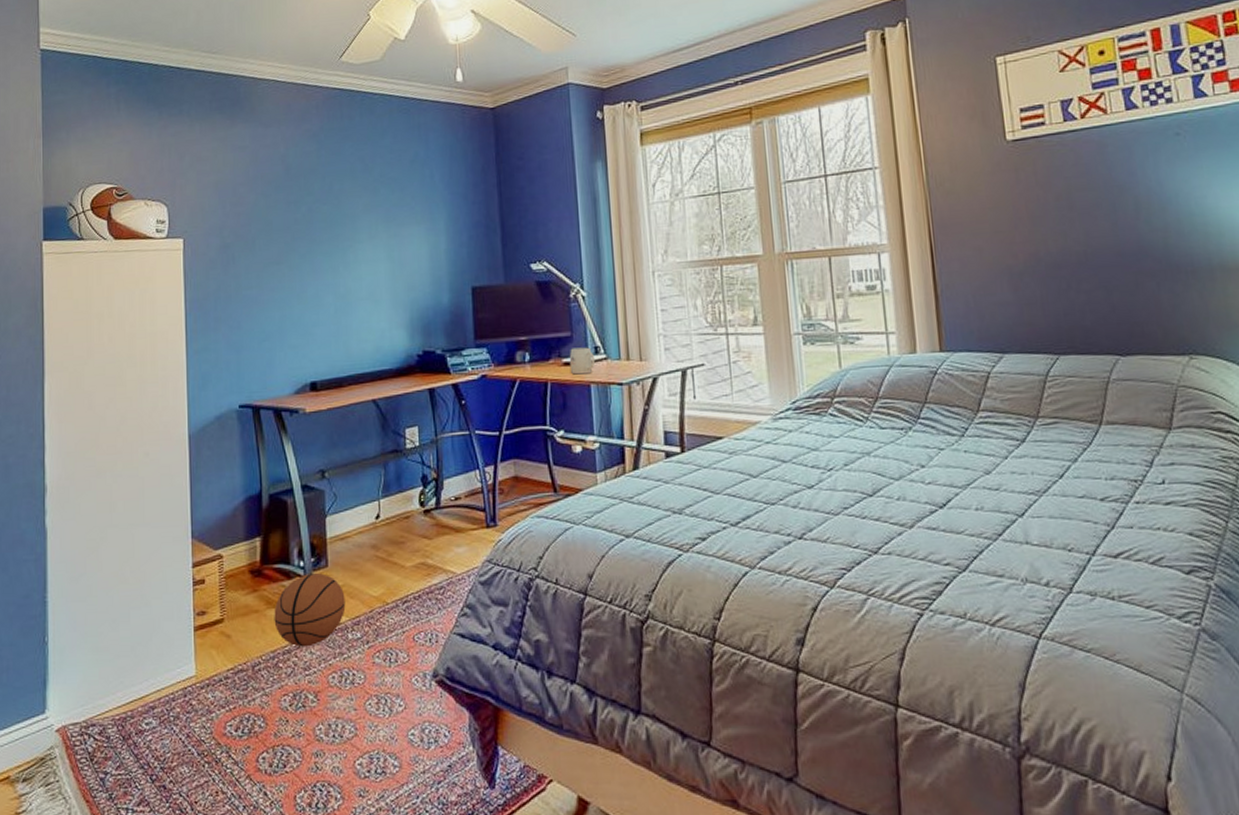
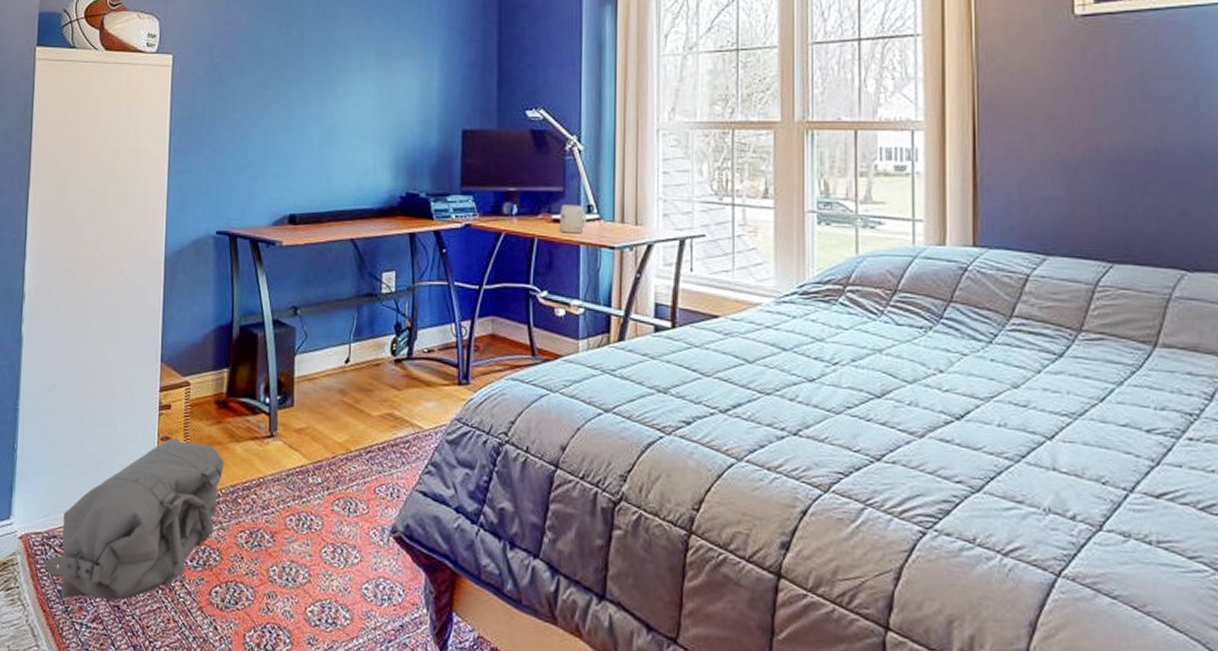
duffel bag: none [85,611,263,786] -> present [44,437,225,600]
basketball: present [274,573,346,647] -> none [236,411,309,486]

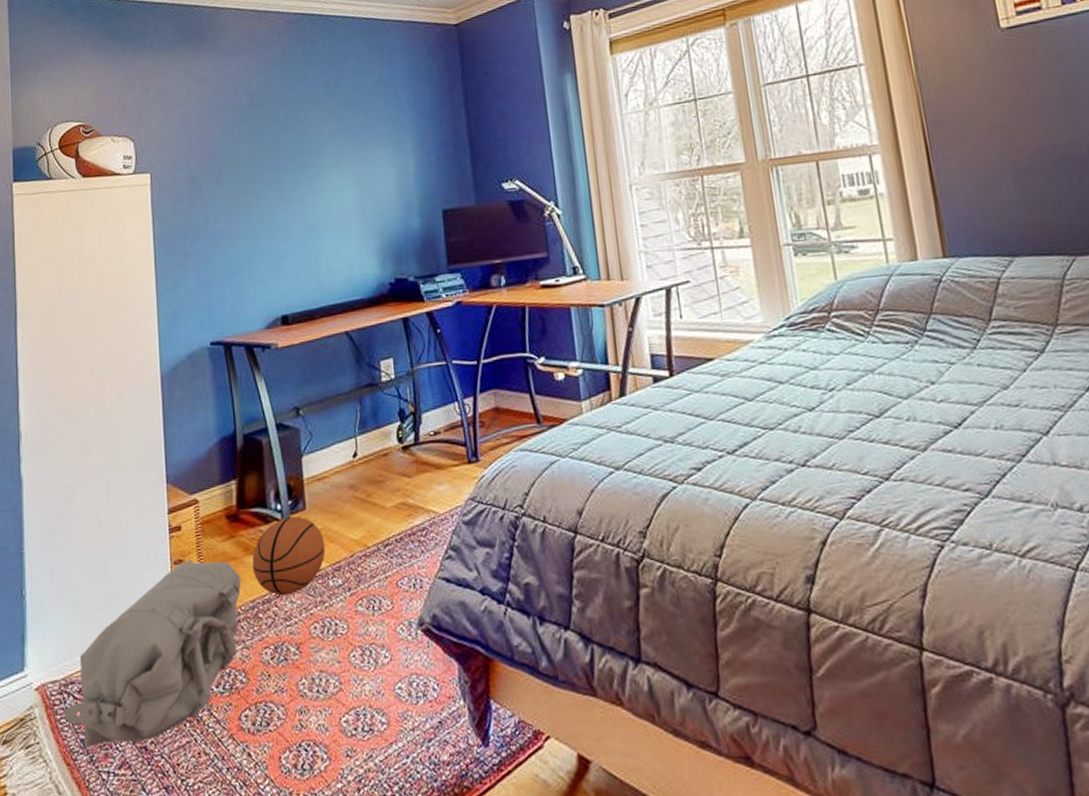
basketball: none [236,411,309,486] -> present [252,517,326,596]
mug: present [559,204,587,234] -> none [546,268,575,298]

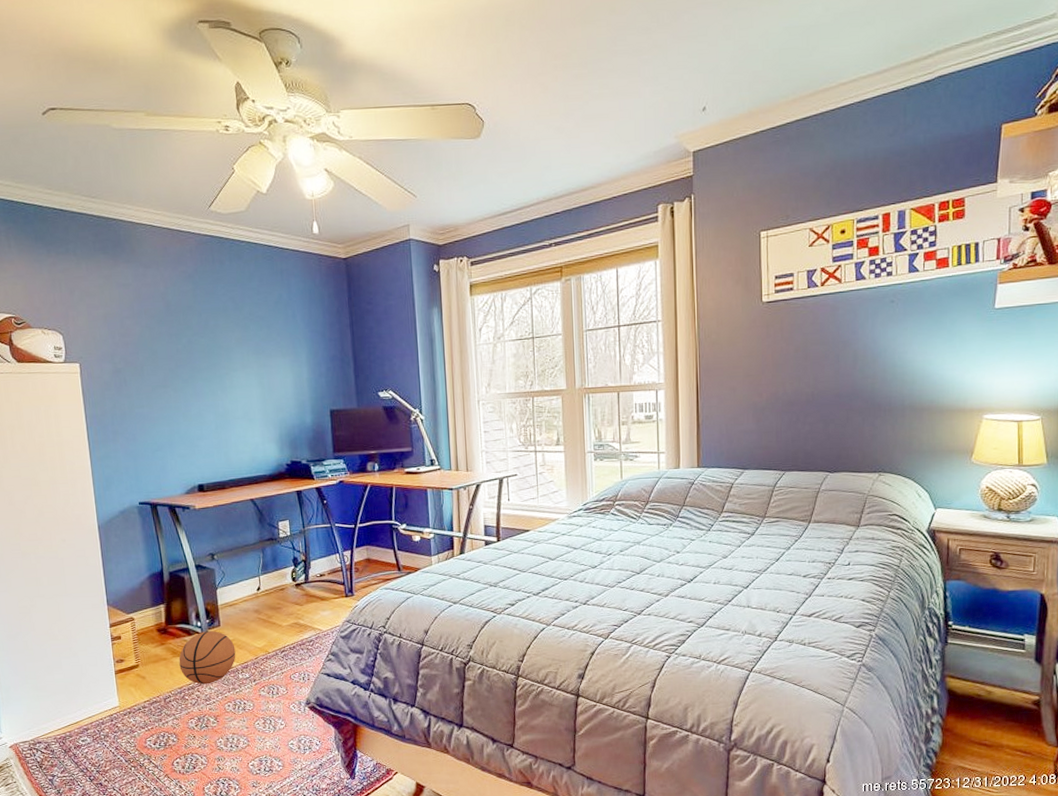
duffel bag: present [64,559,242,748] -> none [34,659,171,785]

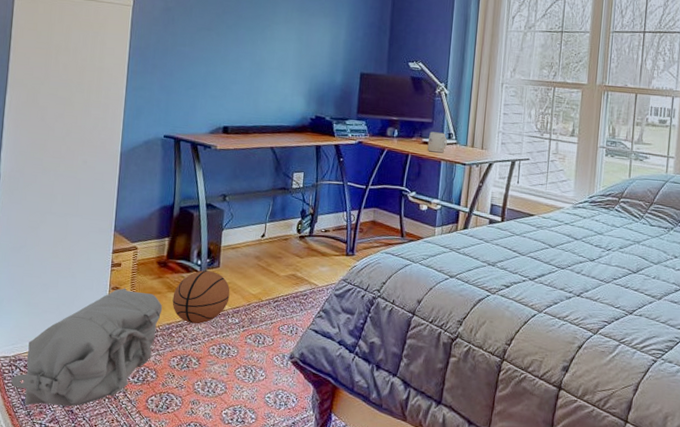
duffel bag: none [34,659,171,785] -> present [11,288,163,407]
mug: none [410,460,431,482] -> present [427,132,448,153]

